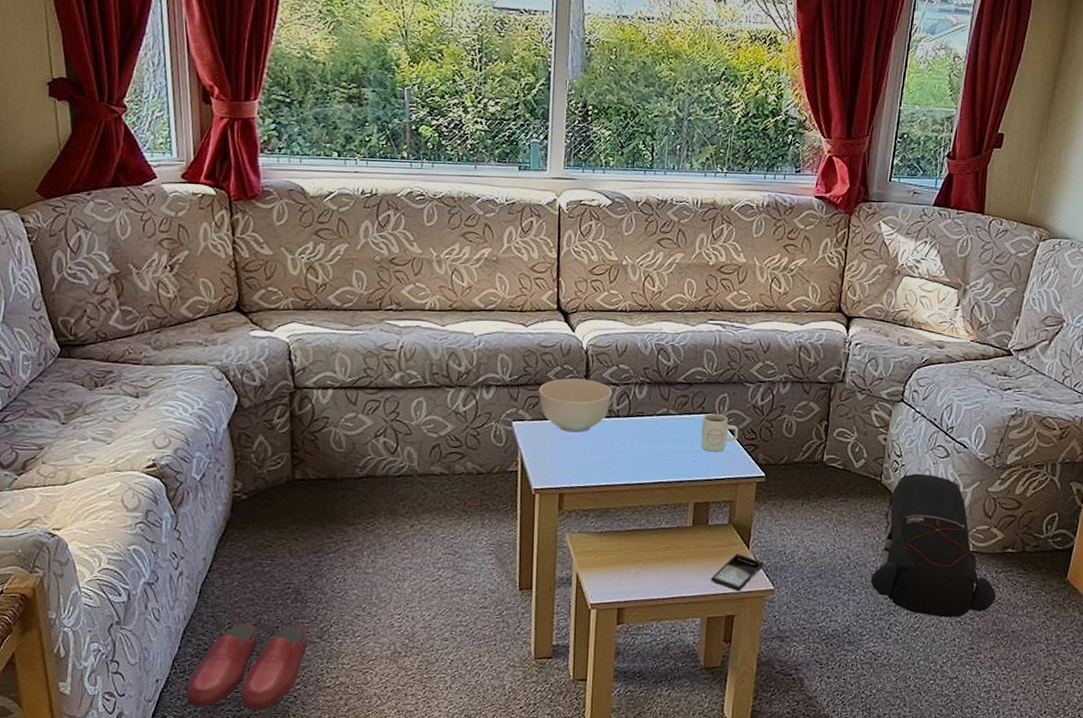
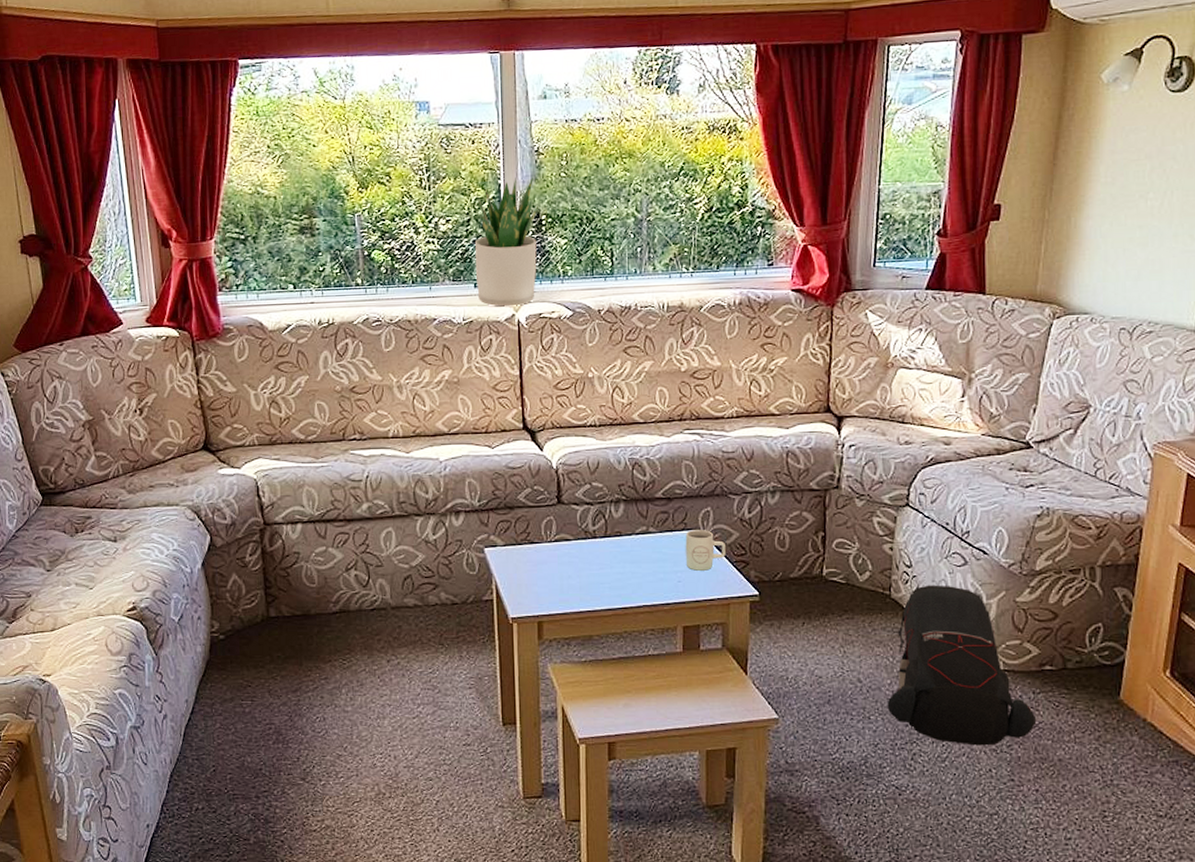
slippers: present [187,623,307,710] -> none [176,766,291,855]
planter: none [520,67,587,192] -> present [474,177,539,307]
bowl: present [539,378,613,433] -> none [510,499,588,556]
smartphone: present [711,553,765,591] -> none [707,679,766,721]

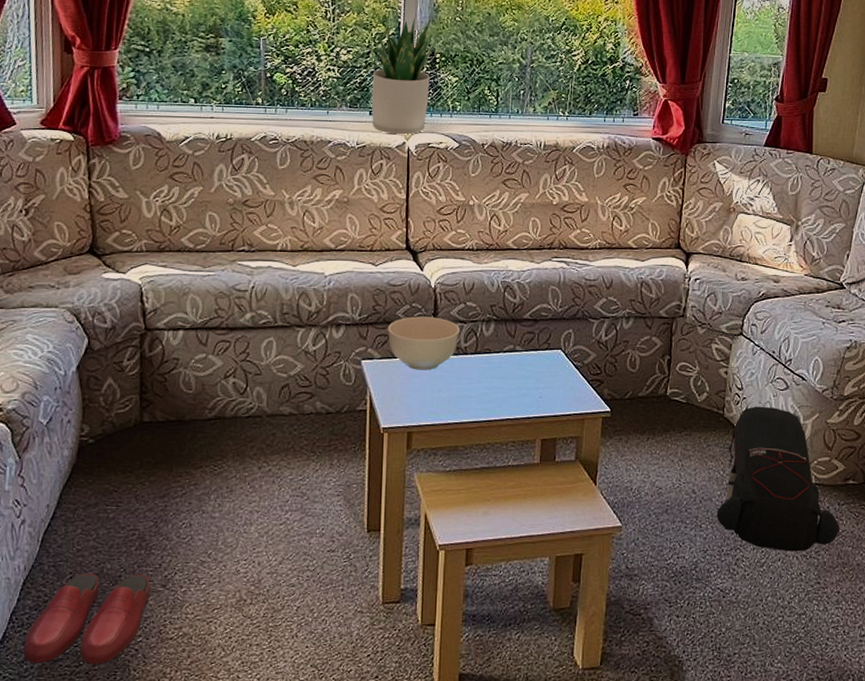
slippers: none [176,766,291,855] -> present [23,573,150,665]
bowl: none [510,499,588,556] -> present [388,316,461,370]
mug: present [685,529,727,571] -> none [547,349,584,388]

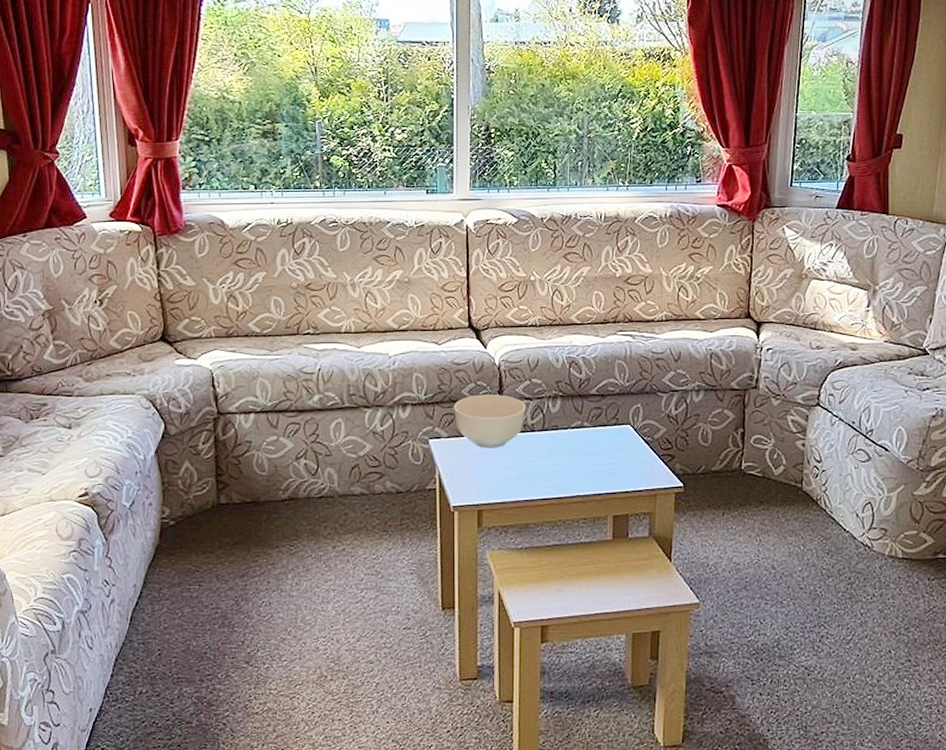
slippers: present [23,573,150,665] -> none [119,650,234,738]
planter: present [371,18,435,135] -> none [428,93,489,212]
backpack: present [716,406,839,552] -> none [798,479,930,629]

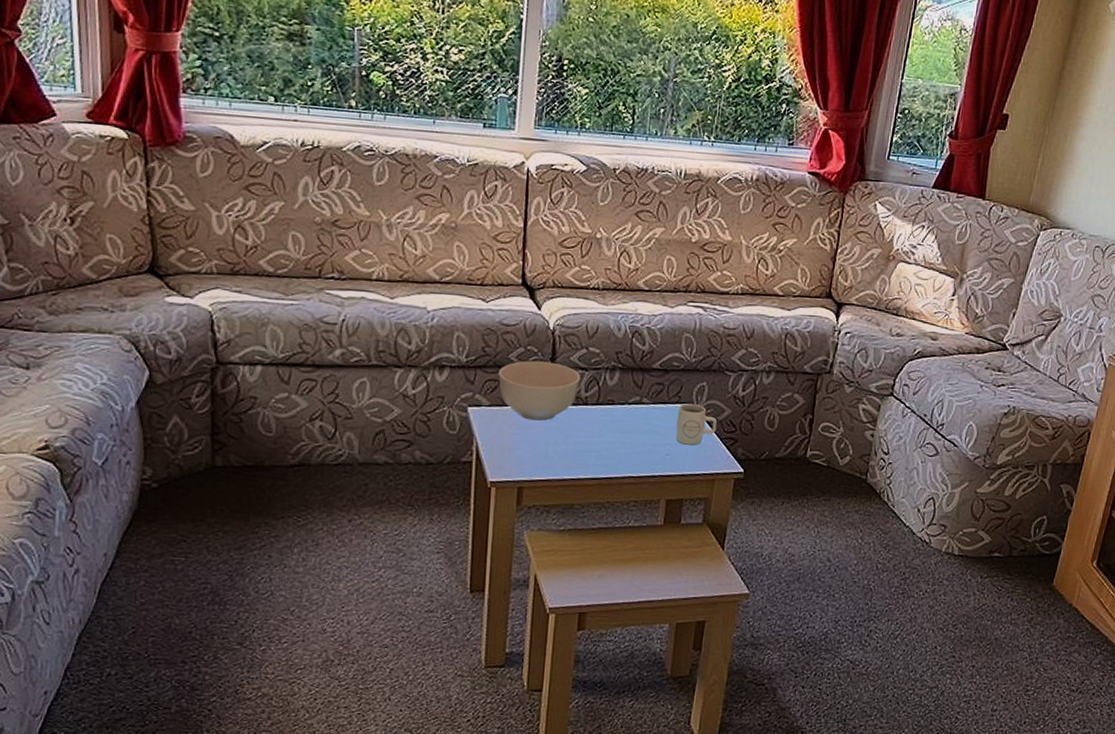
mug: none [616,424,655,463] -> present [676,403,718,445]

